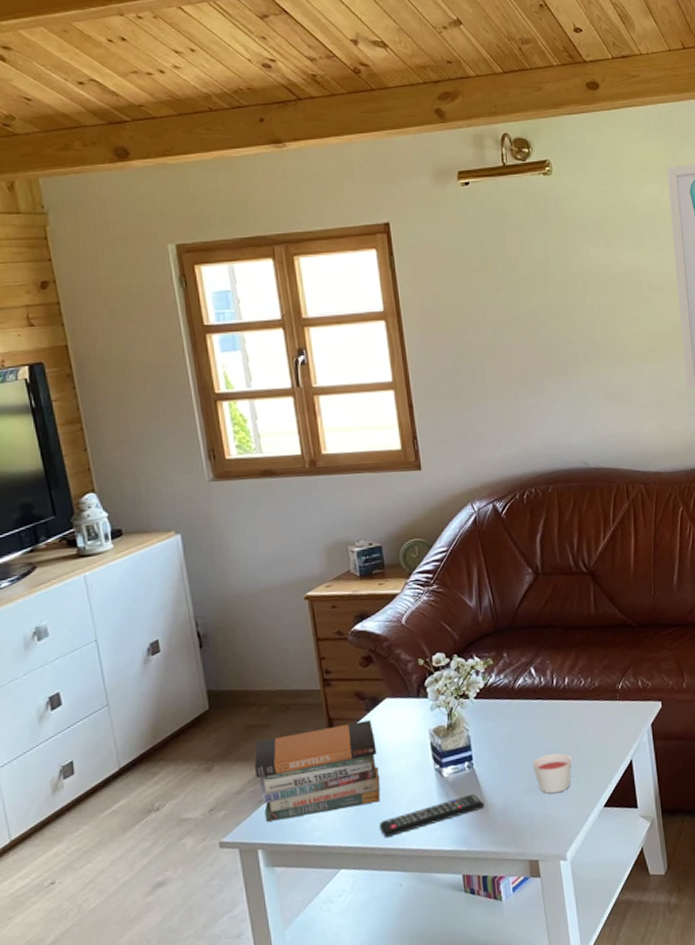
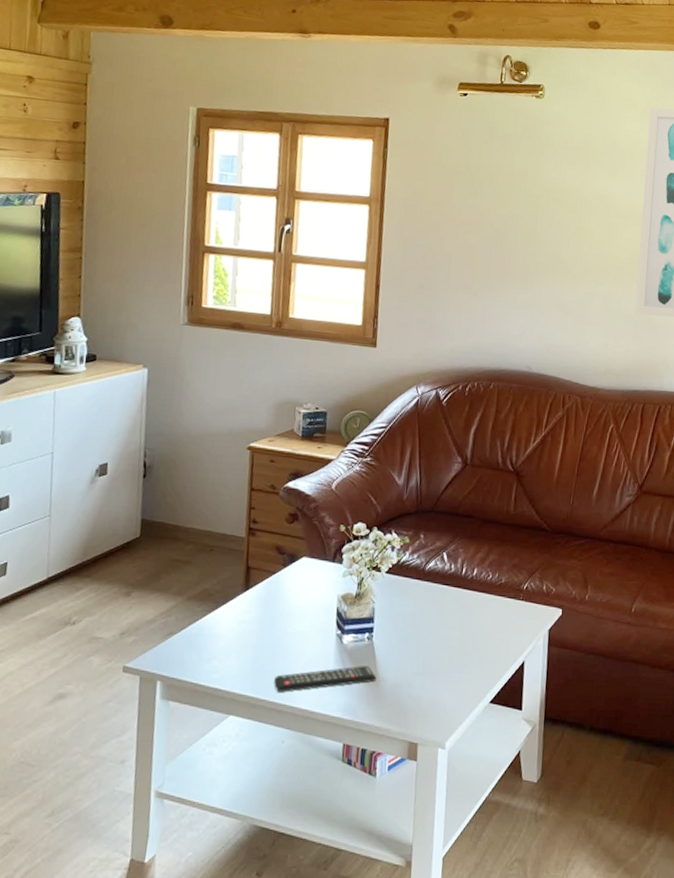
book stack: present [254,720,381,822] -> none [169,574,286,657]
candle: present [532,753,572,794] -> none [429,640,467,681]

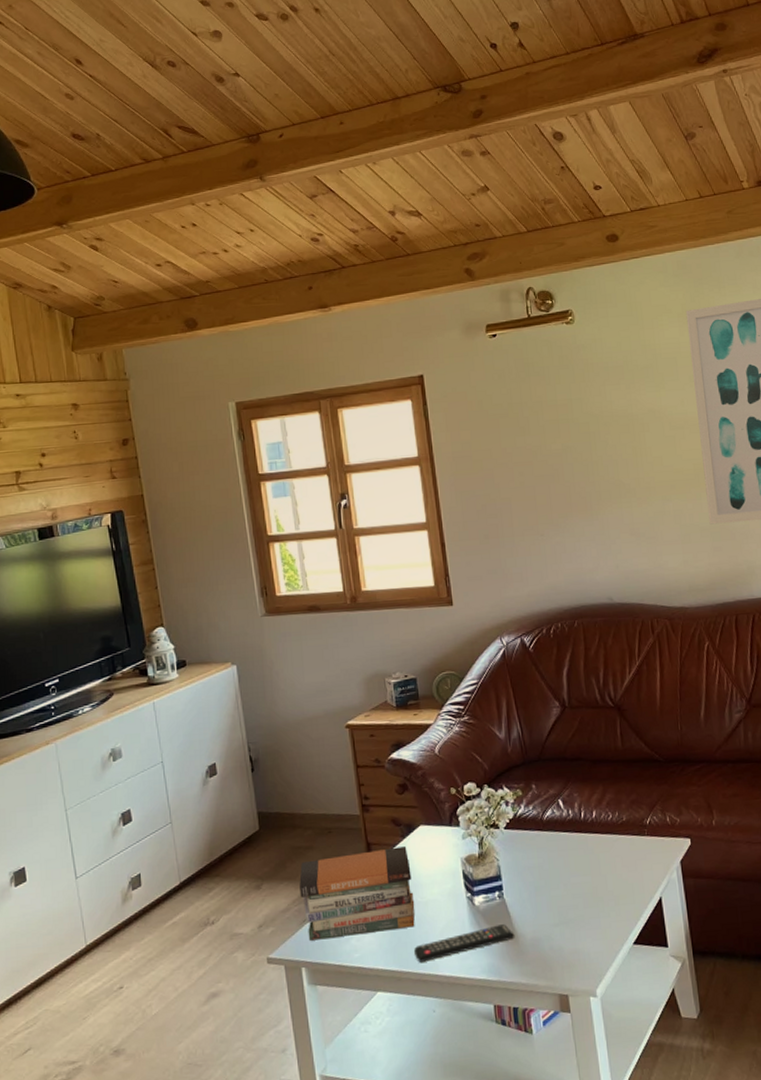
book stack: none [169,574,286,657] -> present [299,846,415,941]

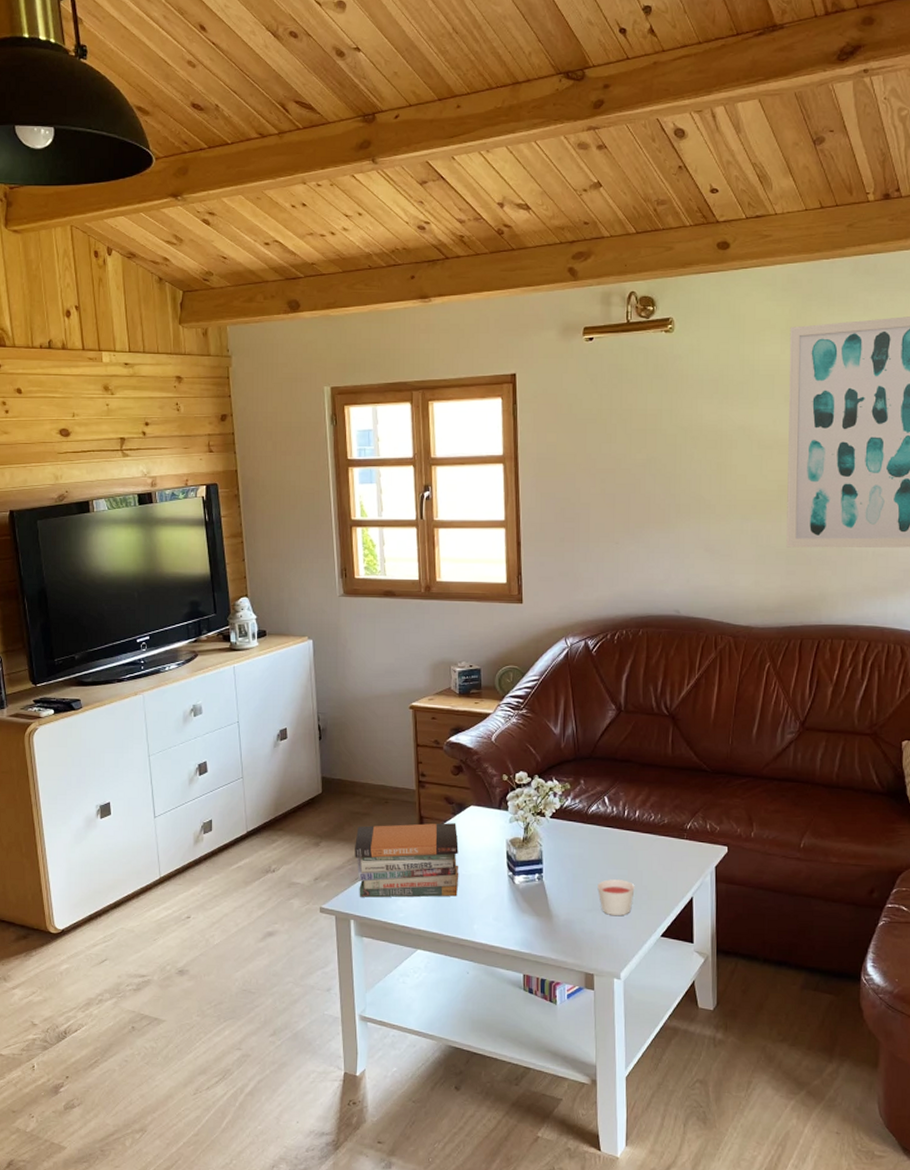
remote control: present [414,924,515,962] -> none [455,904,550,929]
candle: none [561,887,601,928] -> present [597,879,635,916]

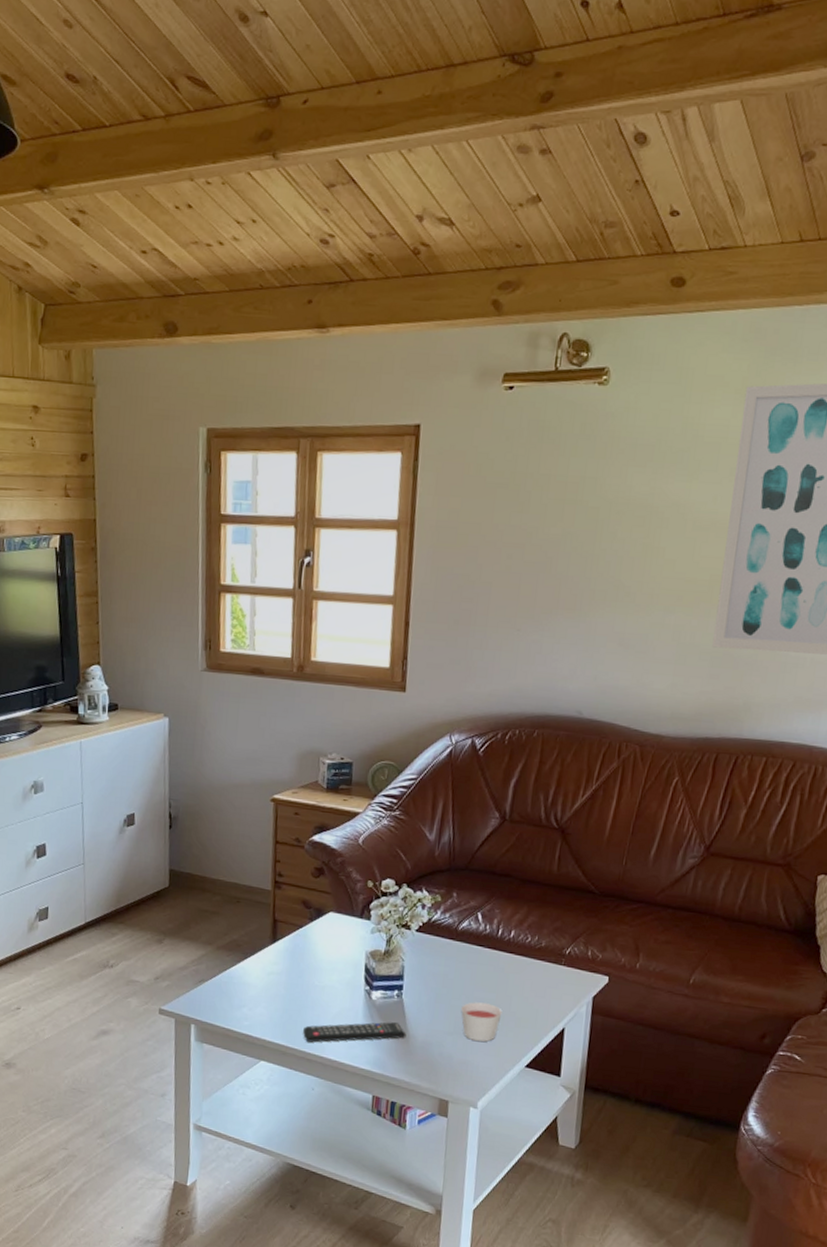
book stack: present [355,823,459,898] -> none [200,925,314,1008]
remote control: none [455,904,550,929] -> present [303,1022,407,1043]

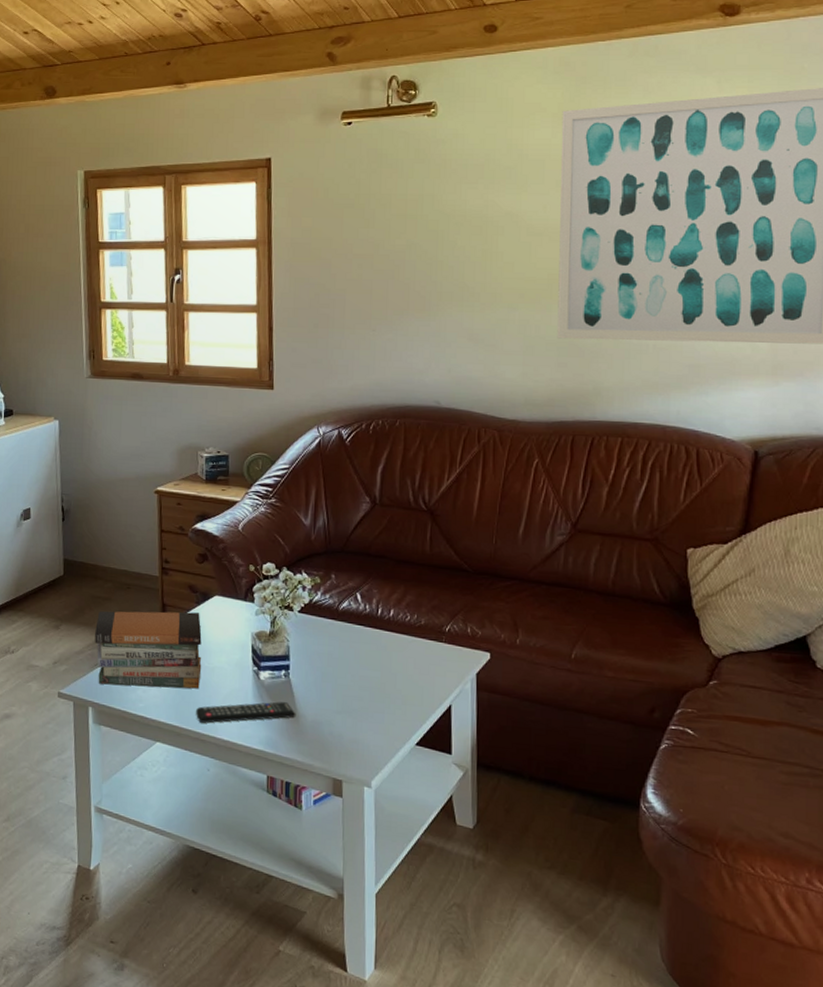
book stack: none [200,925,314,1008] -> present [95,611,202,689]
candle: present [461,1002,502,1042] -> none [348,680,388,720]

